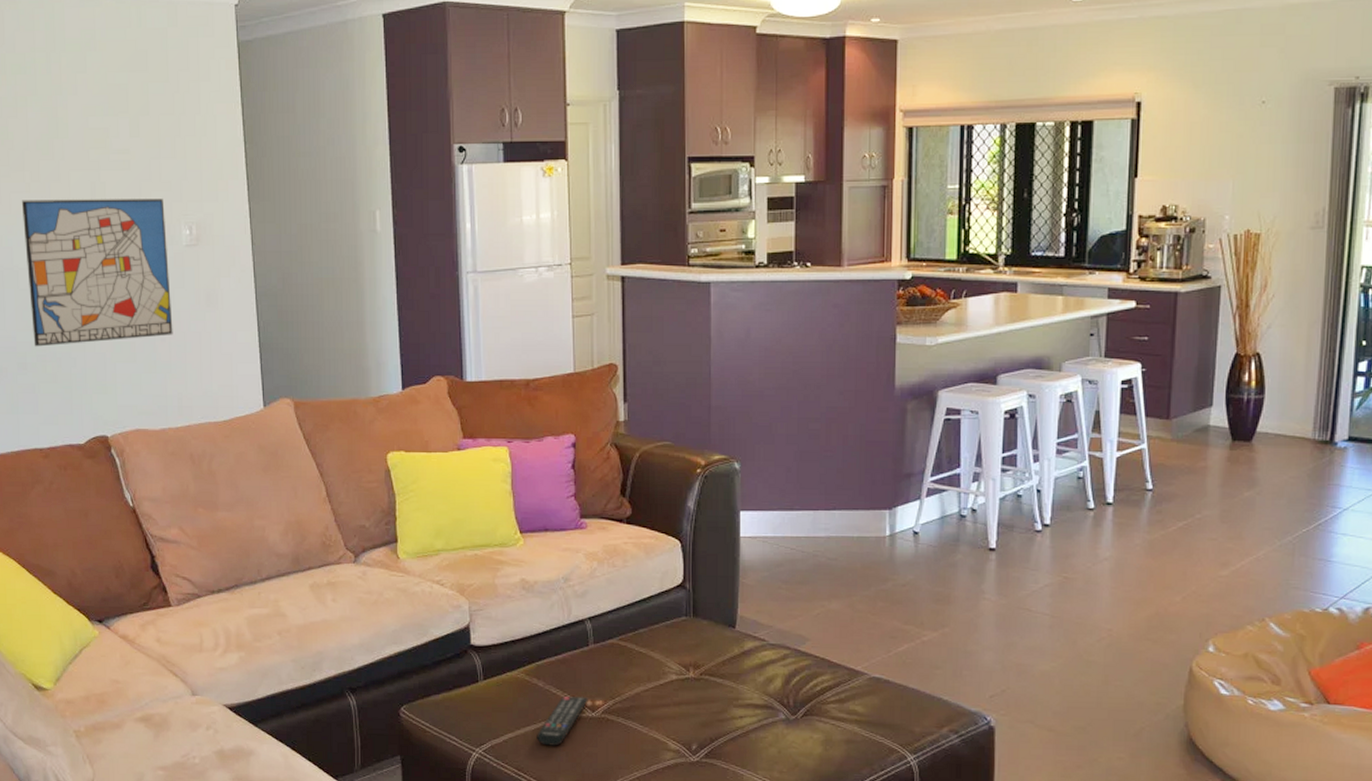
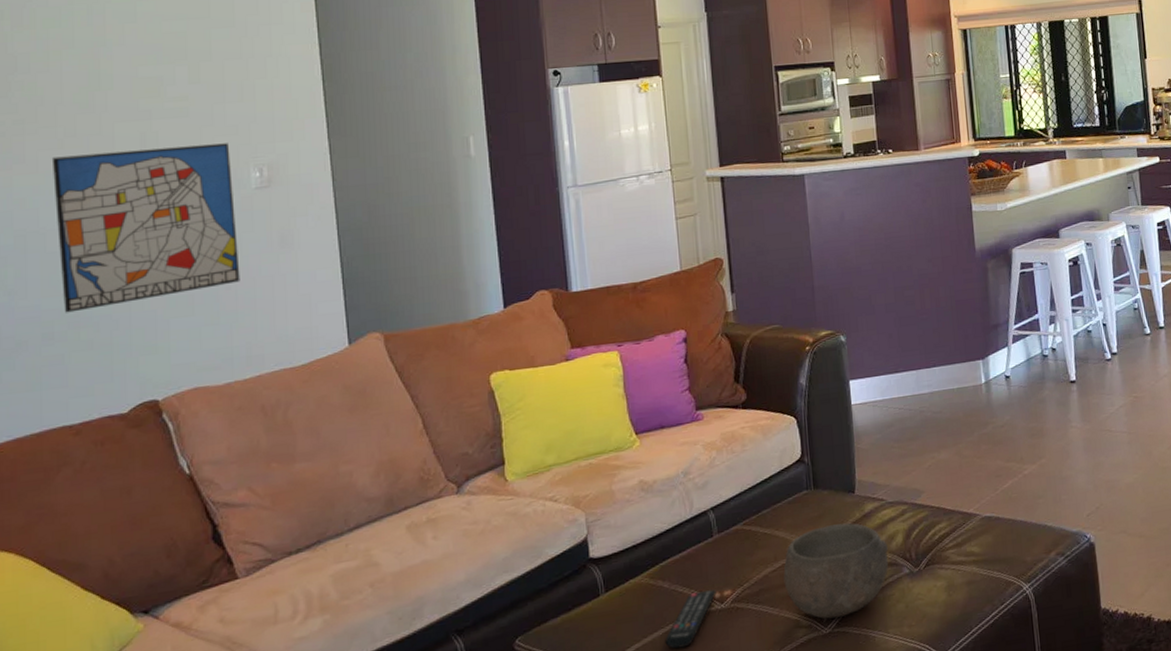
bowl: none [655,656,765,749] -> present [783,523,888,619]

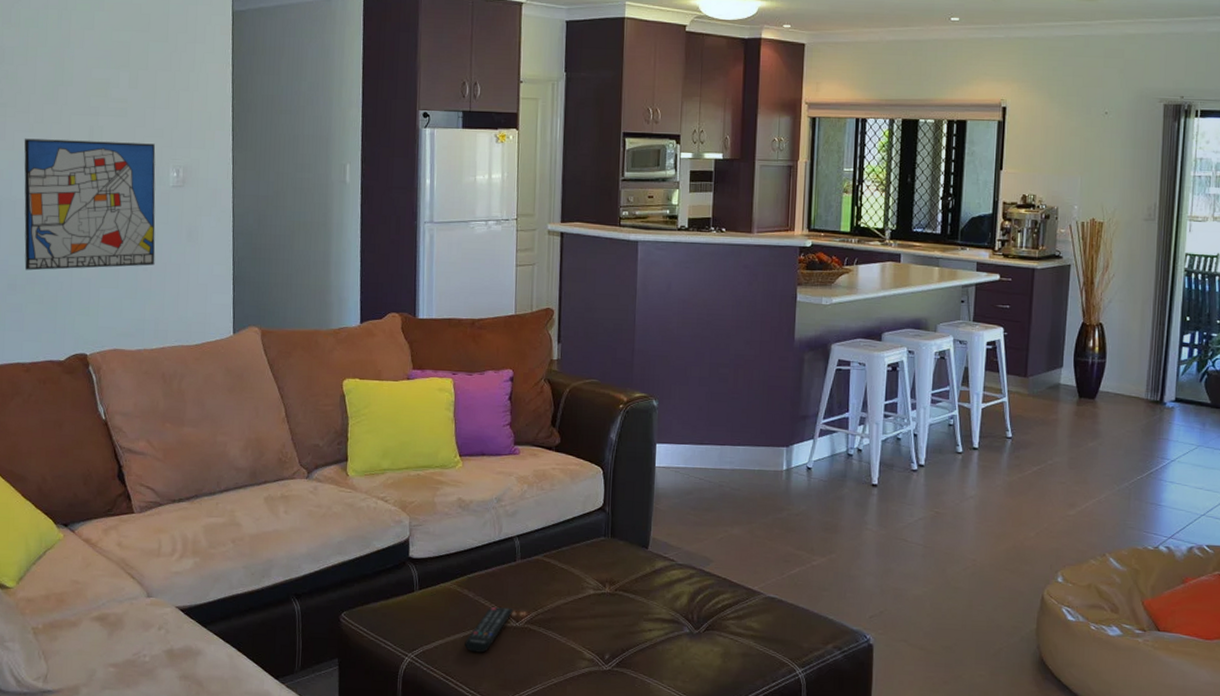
bowl: present [783,523,888,619] -> none [574,573,672,659]

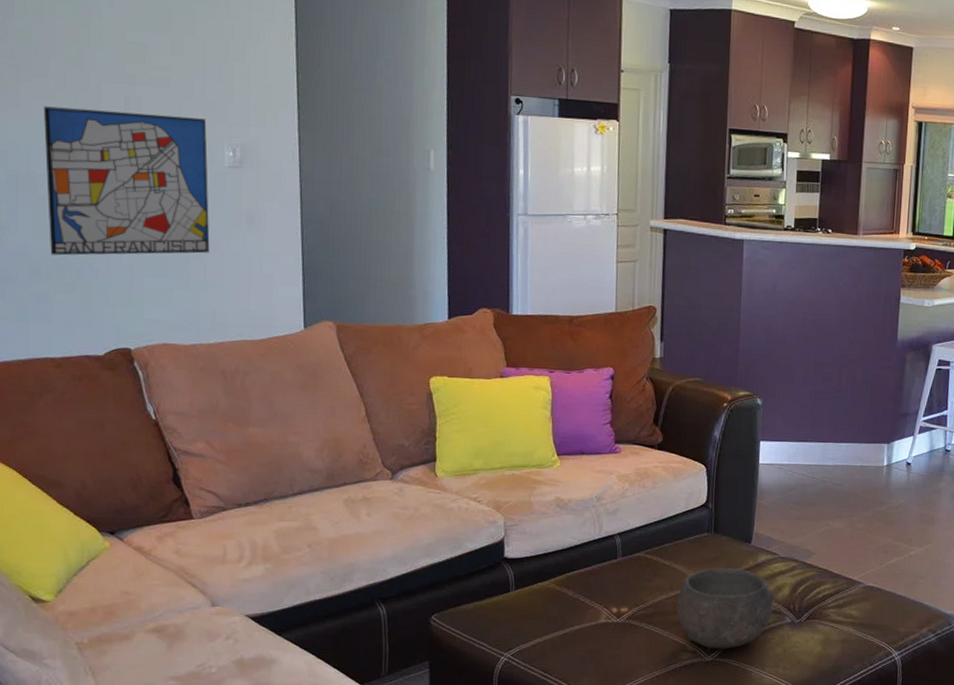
remote control: present [464,607,513,653] -> none [564,604,614,649]
bowl: none [574,573,672,659] -> present [676,567,775,649]

